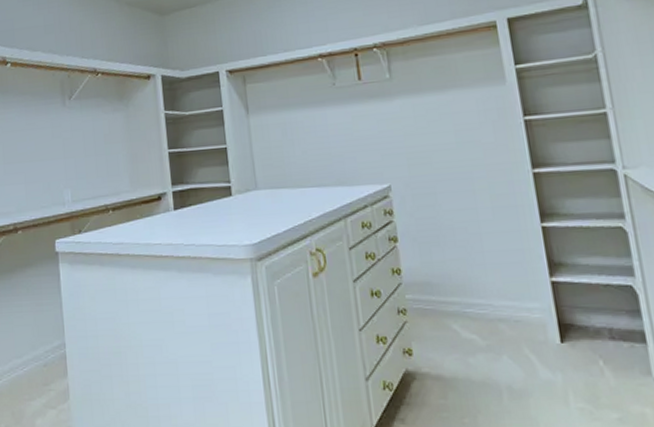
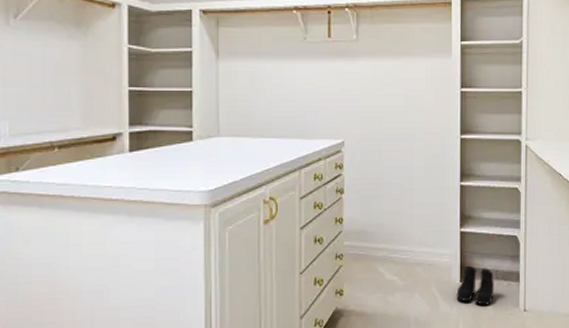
boots: none [557,322,612,372] -> present [456,265,494,305]

